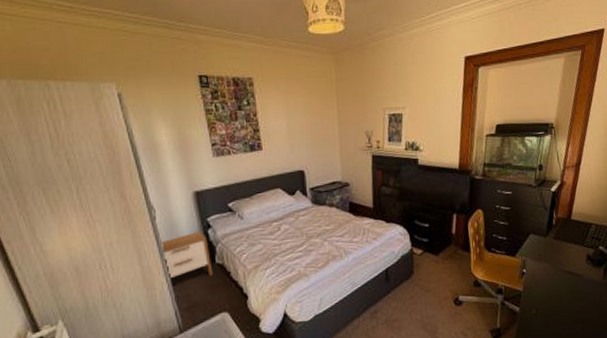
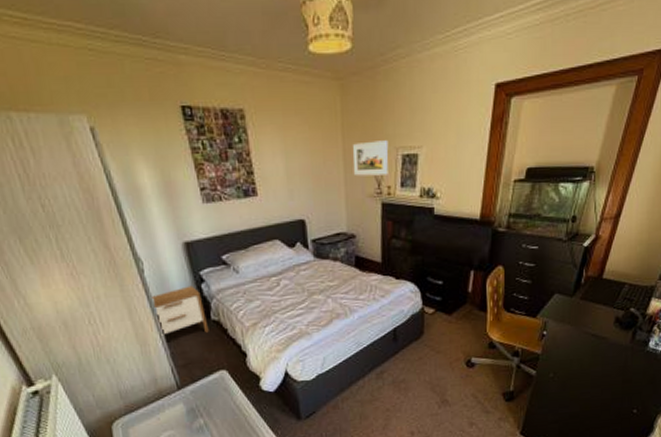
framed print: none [345,102,377,133] -> present [352,140,389,177]

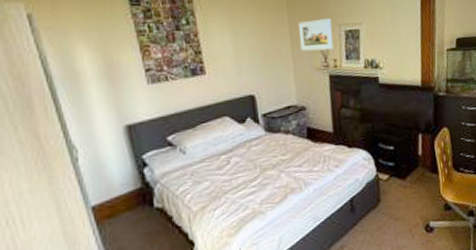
nightstand: present [152,285,209,336] -> none [86,171,152,231]

